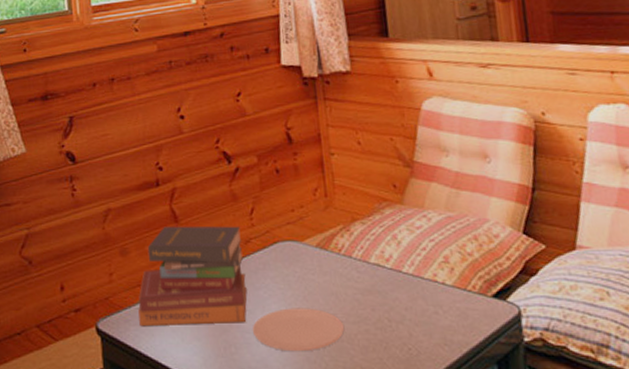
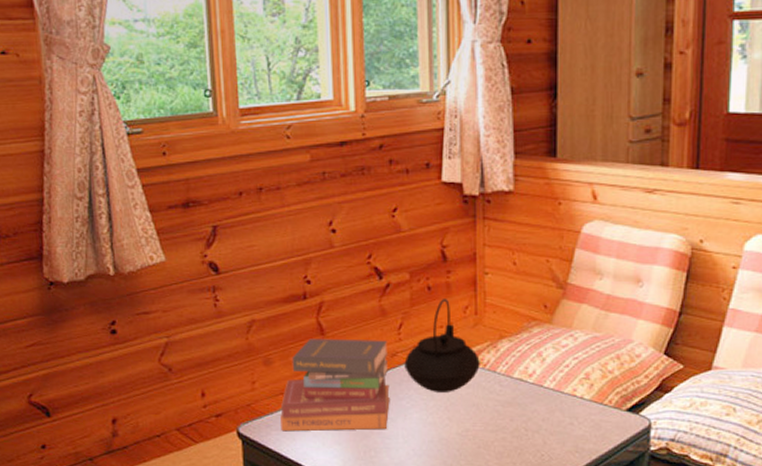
plate: present [252,308,345,352] -> none [392,417,483,456]
teapot: none [258,181,335,281] -> present [404,299,480,392]

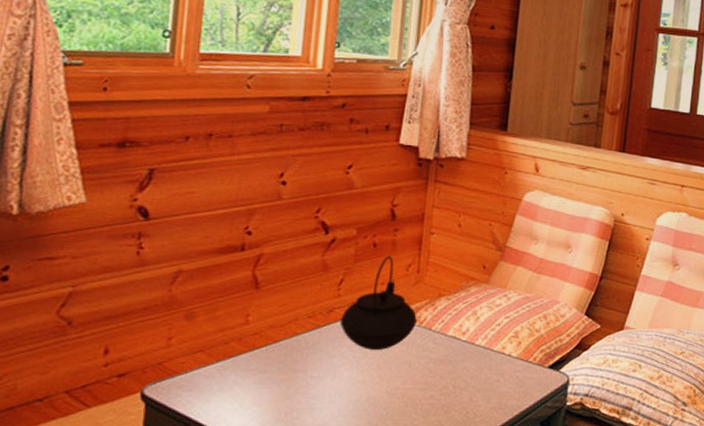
books: present [280,338,390,432] -> none [194,292,325,393]

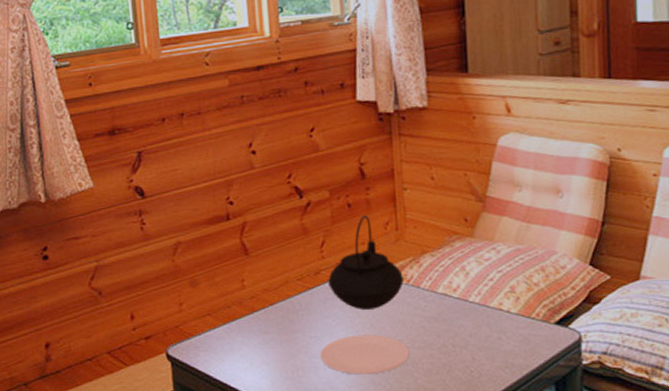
plate: none [318,375,412,416] -> present [319,334,410,375]

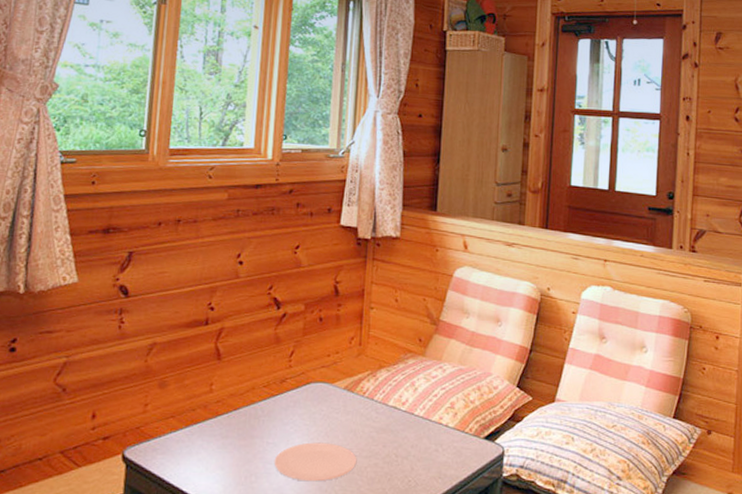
teapot: present [328,215,404,309] -> none [292,330,360,418]

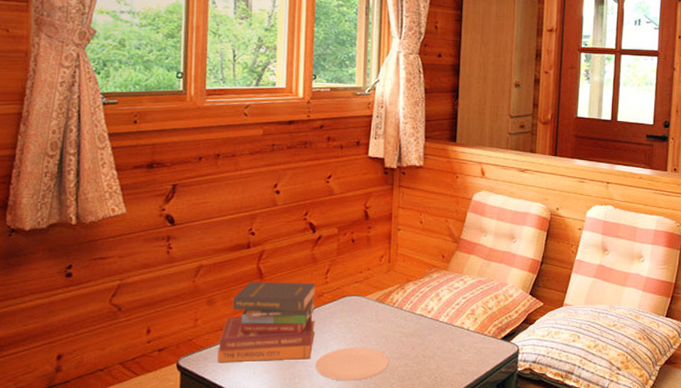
books: none [167,363,278,456] -> present [217,281,316,363]

